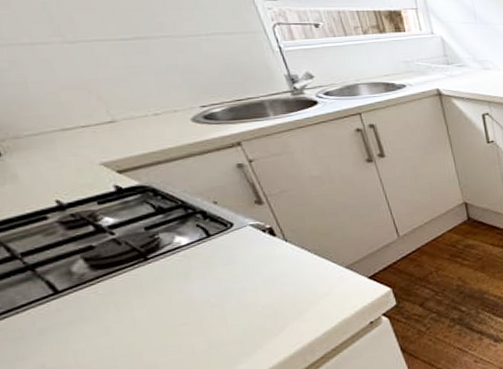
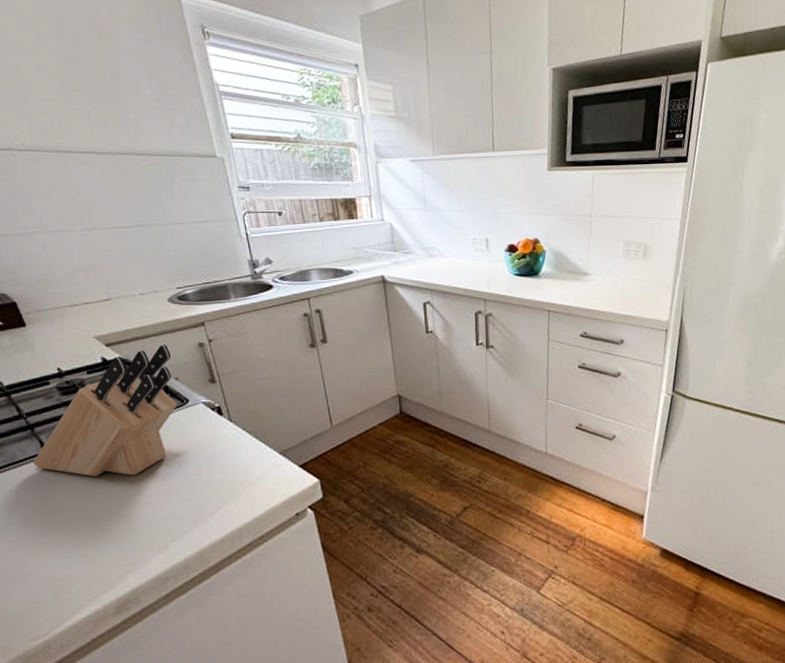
knife block: none [41,167,221,313] -> present [33,344,178,476]

